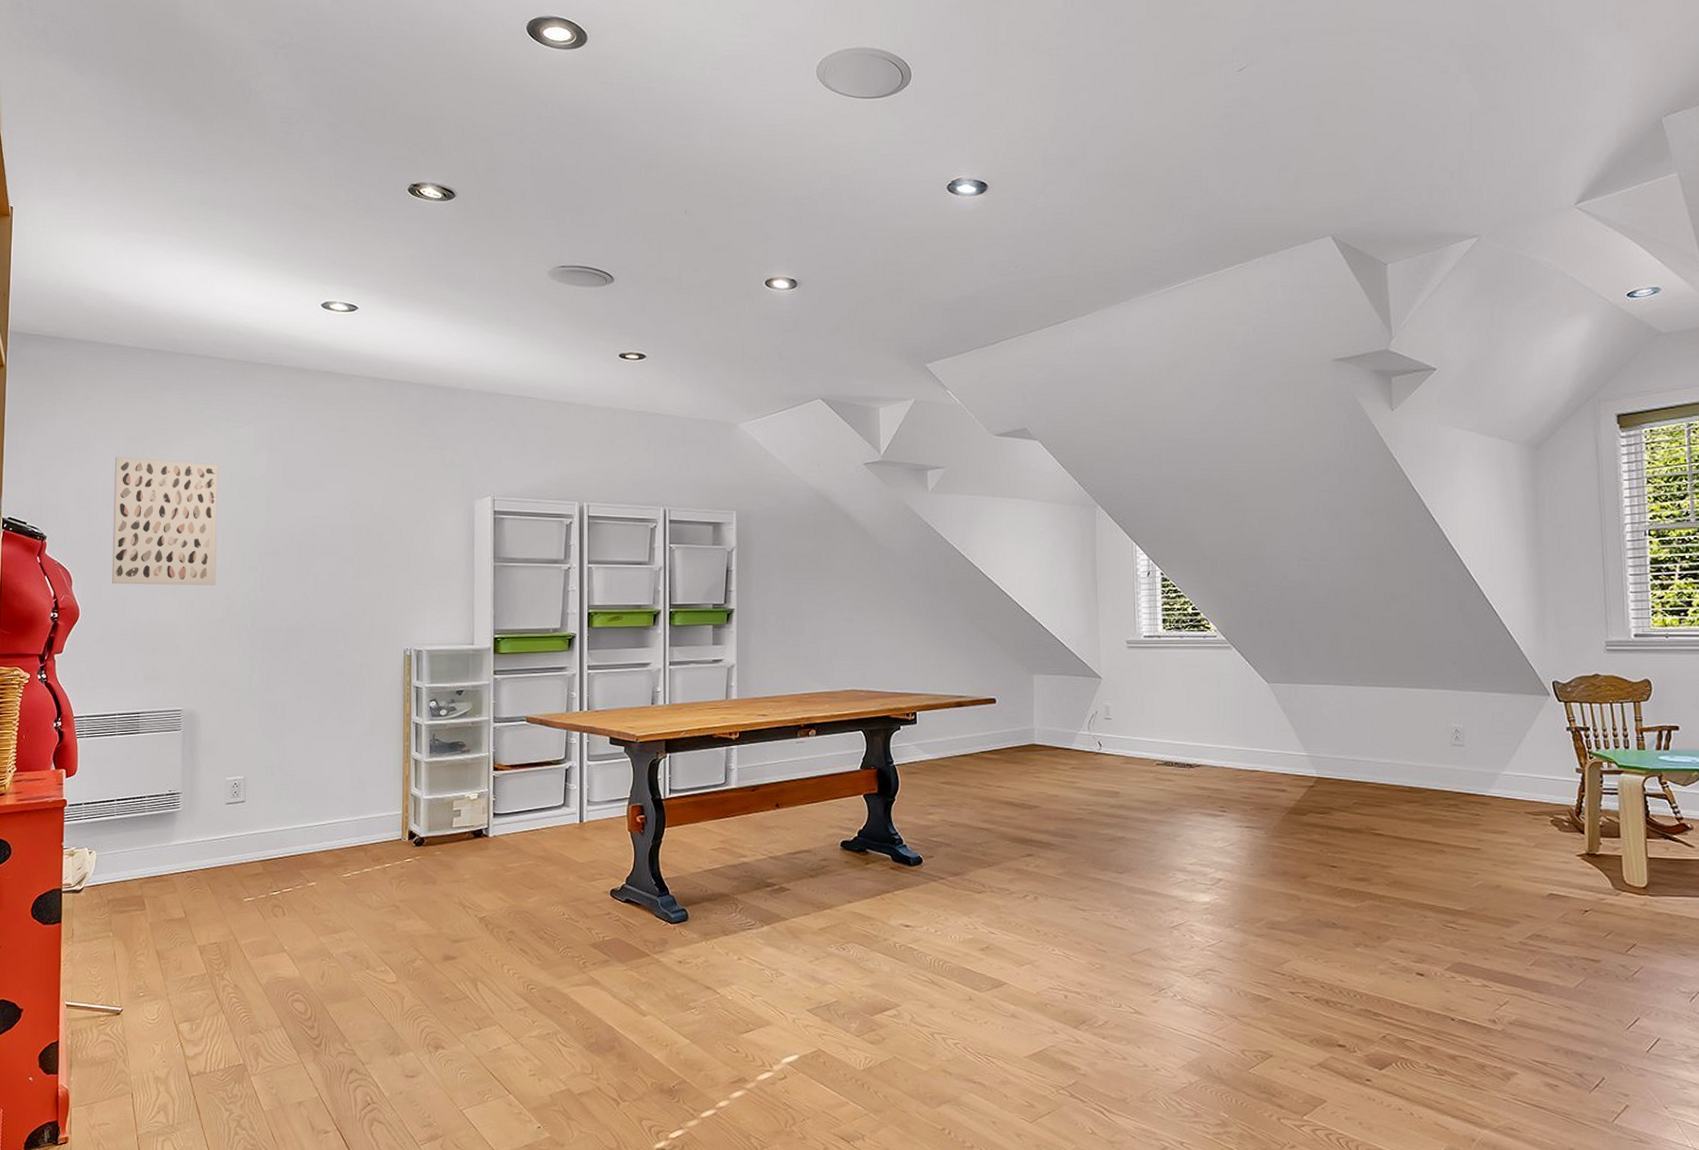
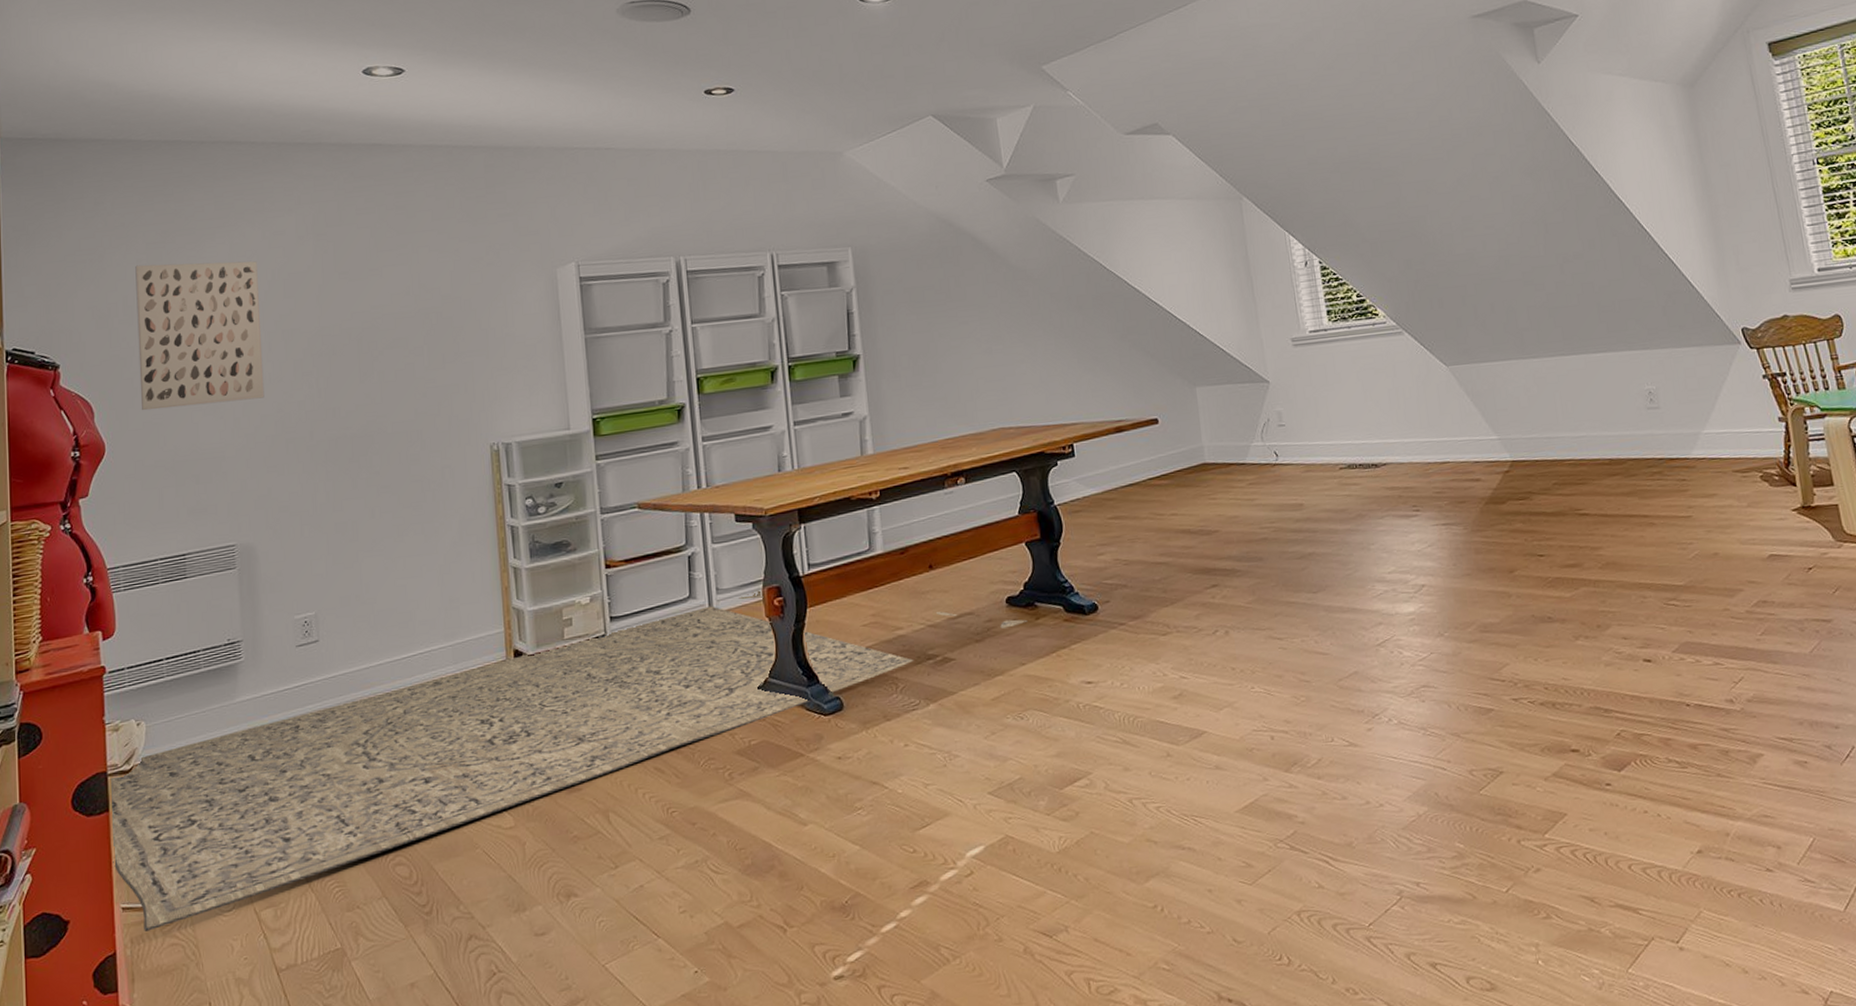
rug: none [61,805,858,1027] -> present [111,588,1028,931]

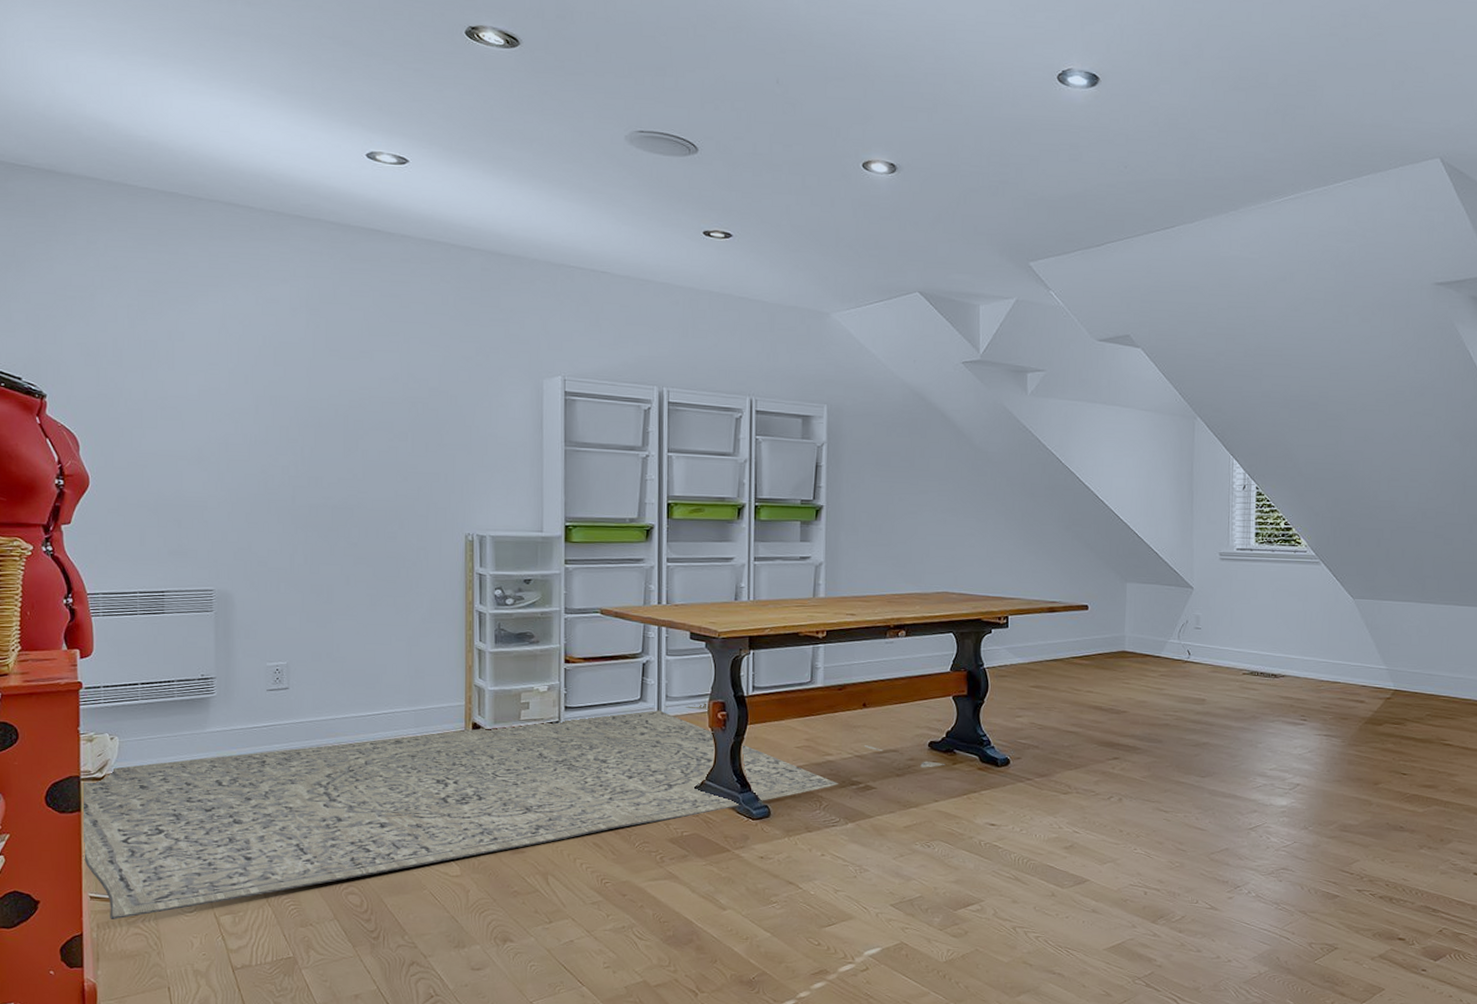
wall art: present [135,261,265,411] -> none [126,310,250,457]

